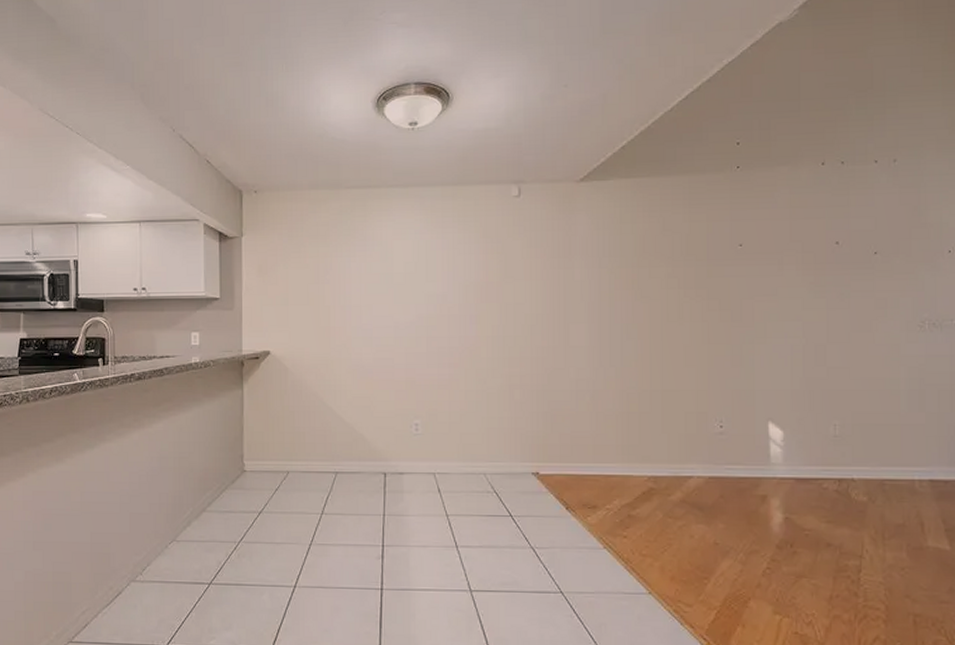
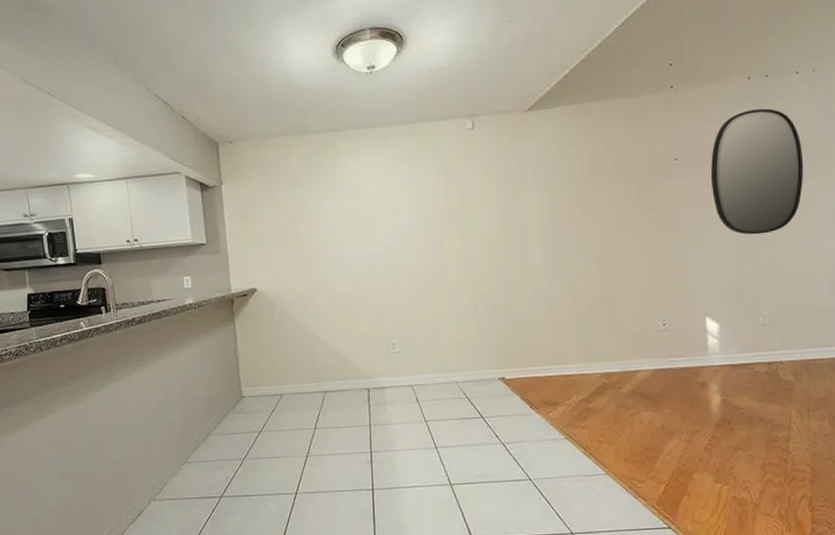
home mirror: none [778,197,882,334] -> present [710,108,804,235]

